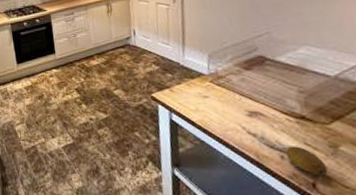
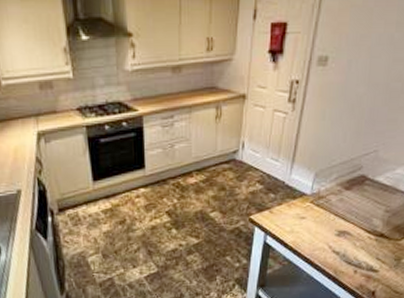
fruit: present [285,146,328,176] -> none [359,261,388,285]

